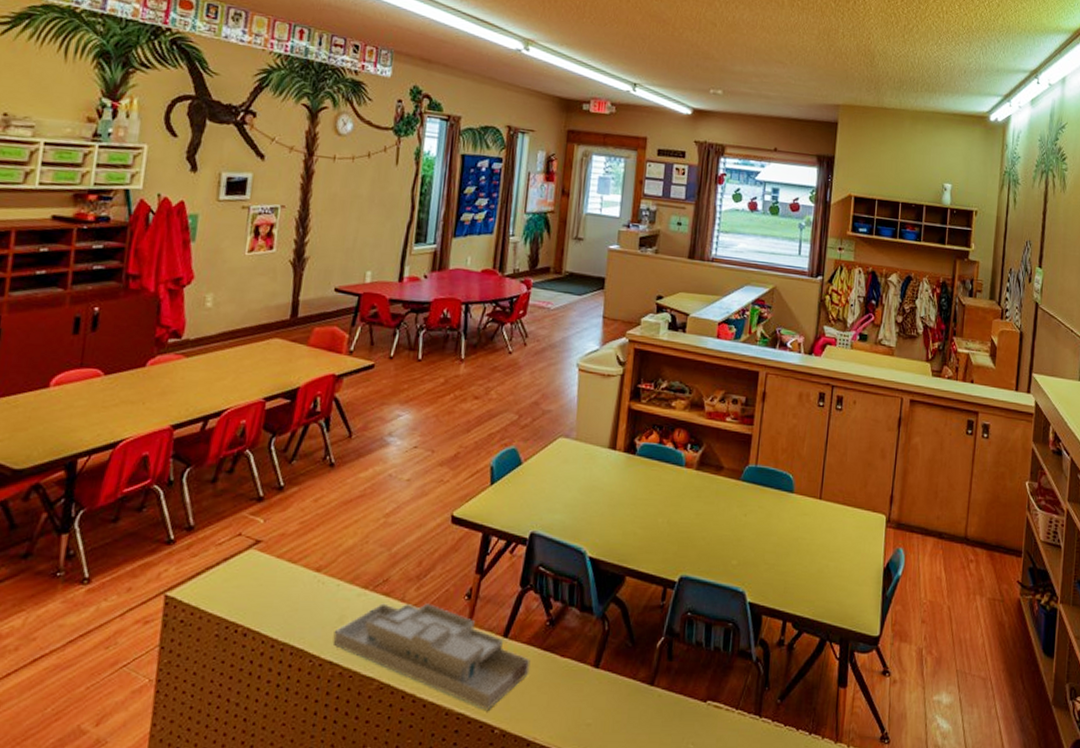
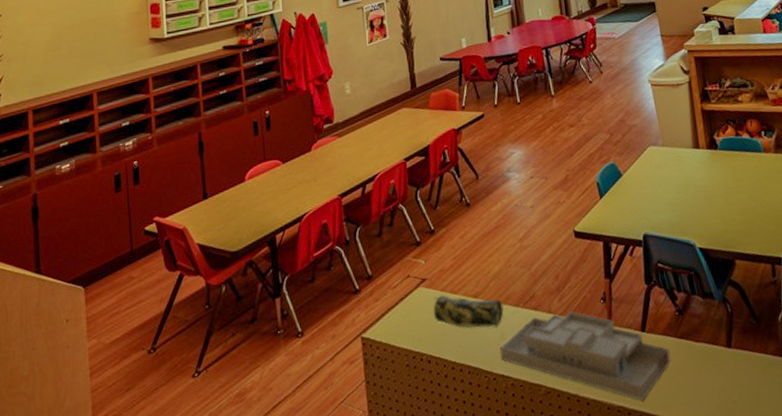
pencil case: none [261,561,349,608] -> present [433,294,504,328]

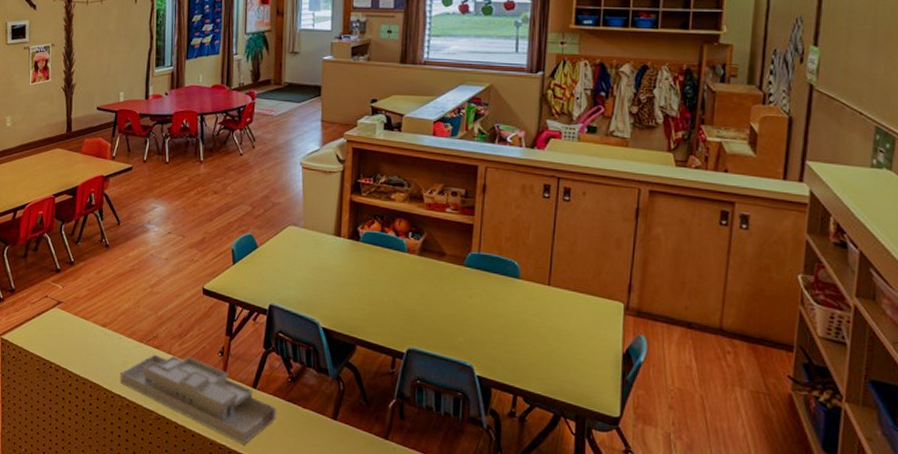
pencil case: present [433,294,504,328] -> none [65,318,128,355]

